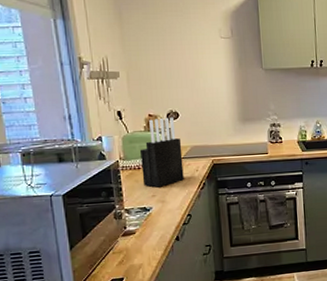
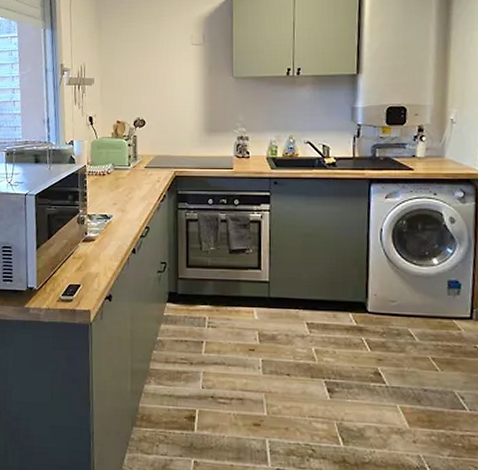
knife block: present [139,117,184,188] -> none [105,124,146,196]

